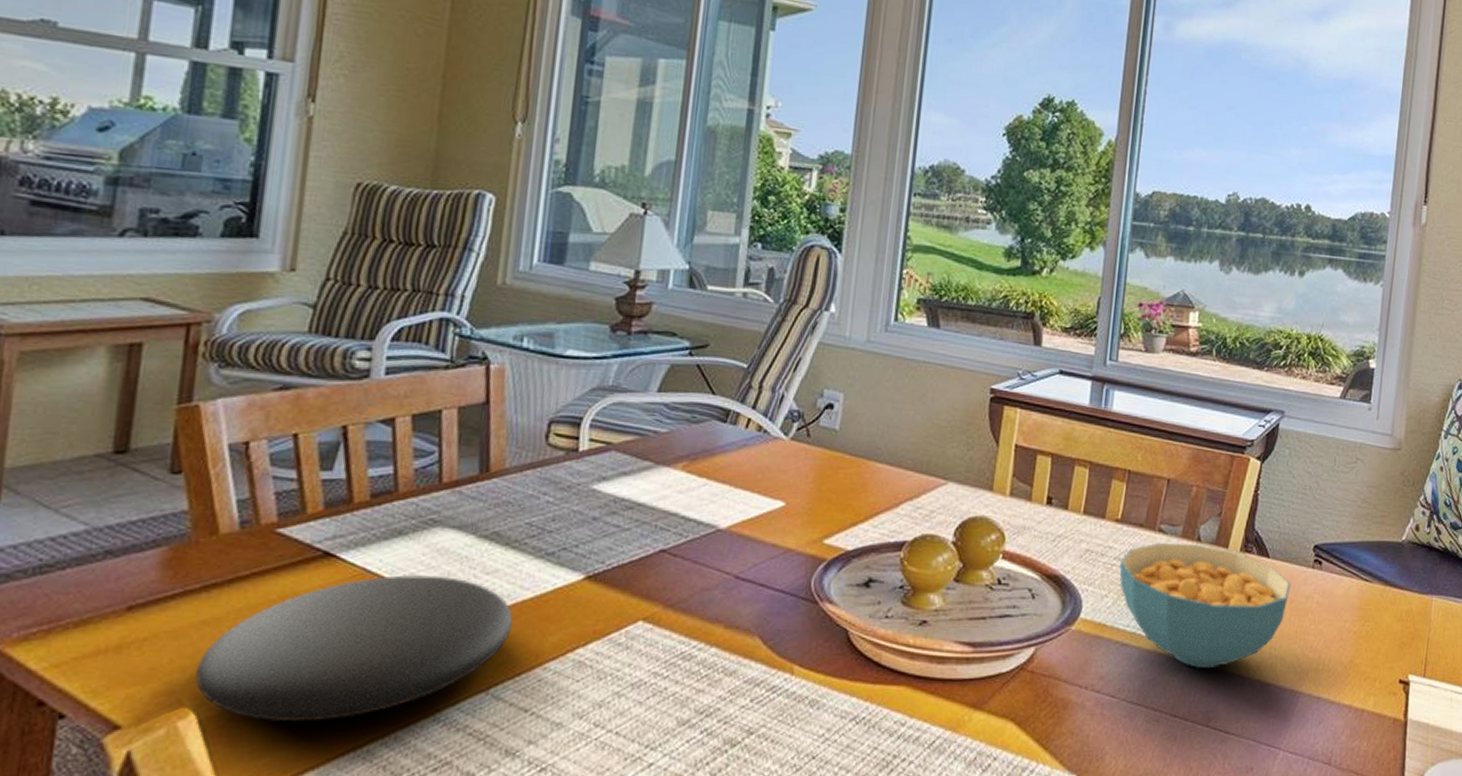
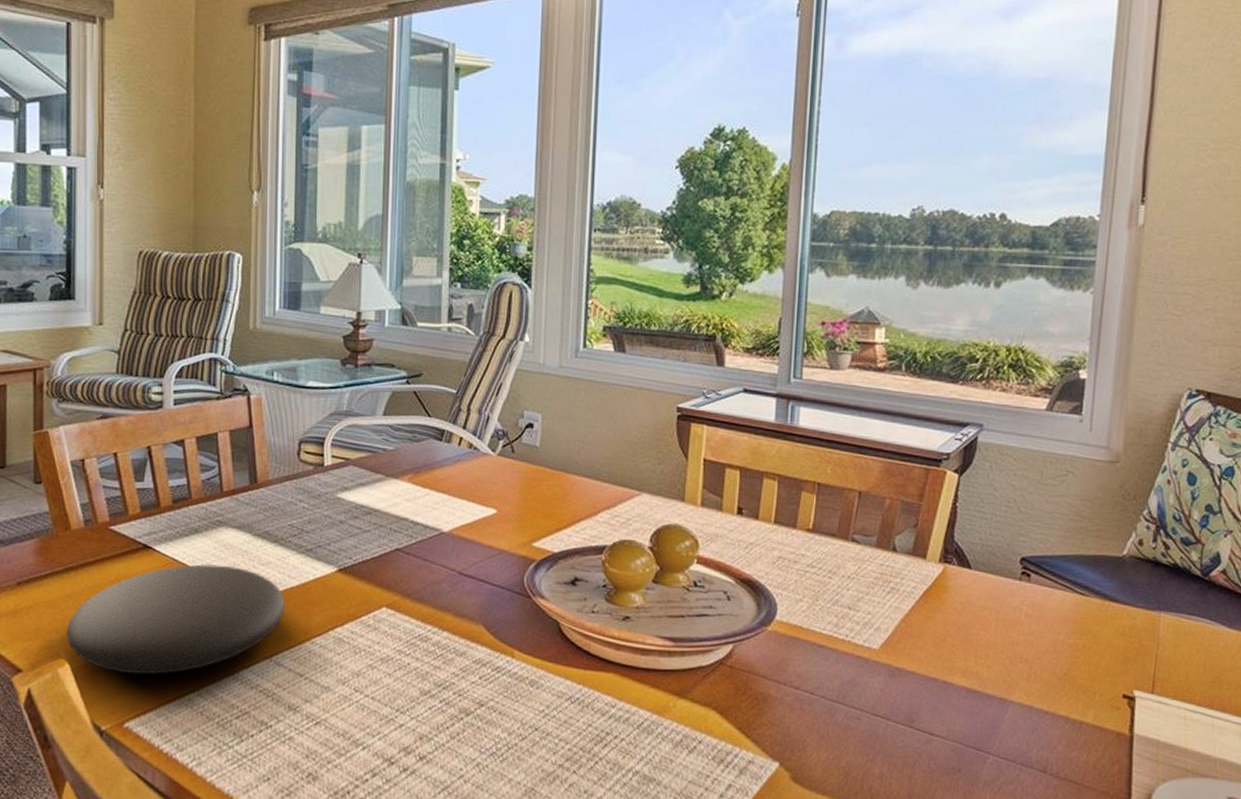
cereal bowl: present [1119,542,1291,668] -> none [813,551,996,672]

